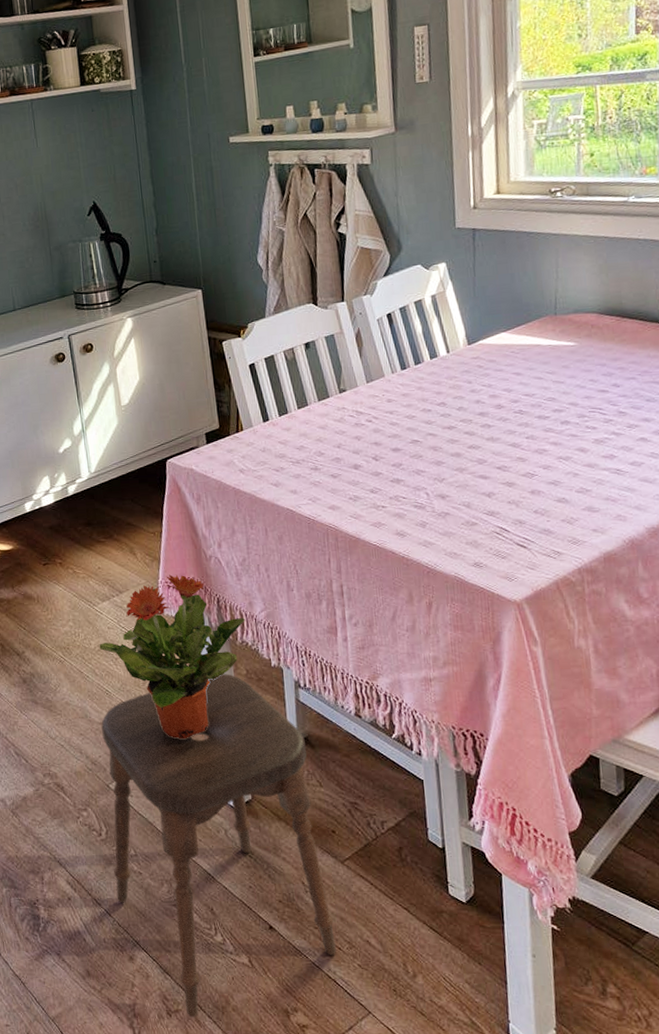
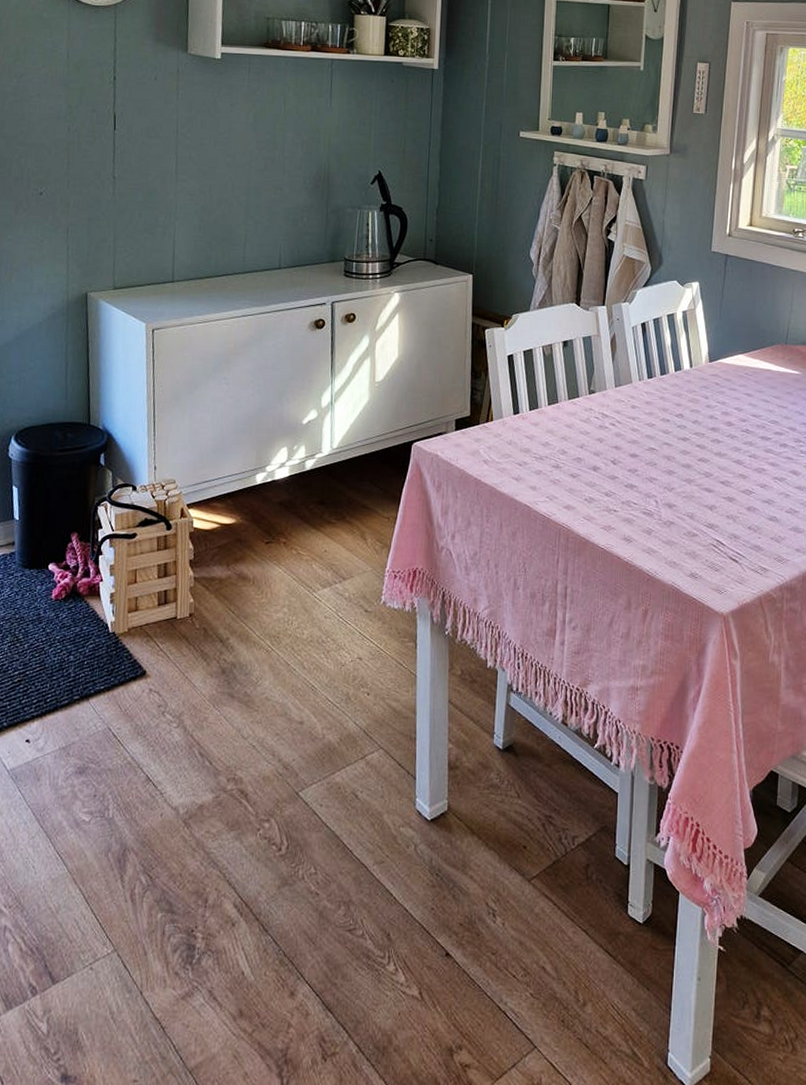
potted plant: present [99,574,245,740] -> none [312,564,468,743]
stool: present [101,674,336,1018] -> none [287,673,513,1062]

